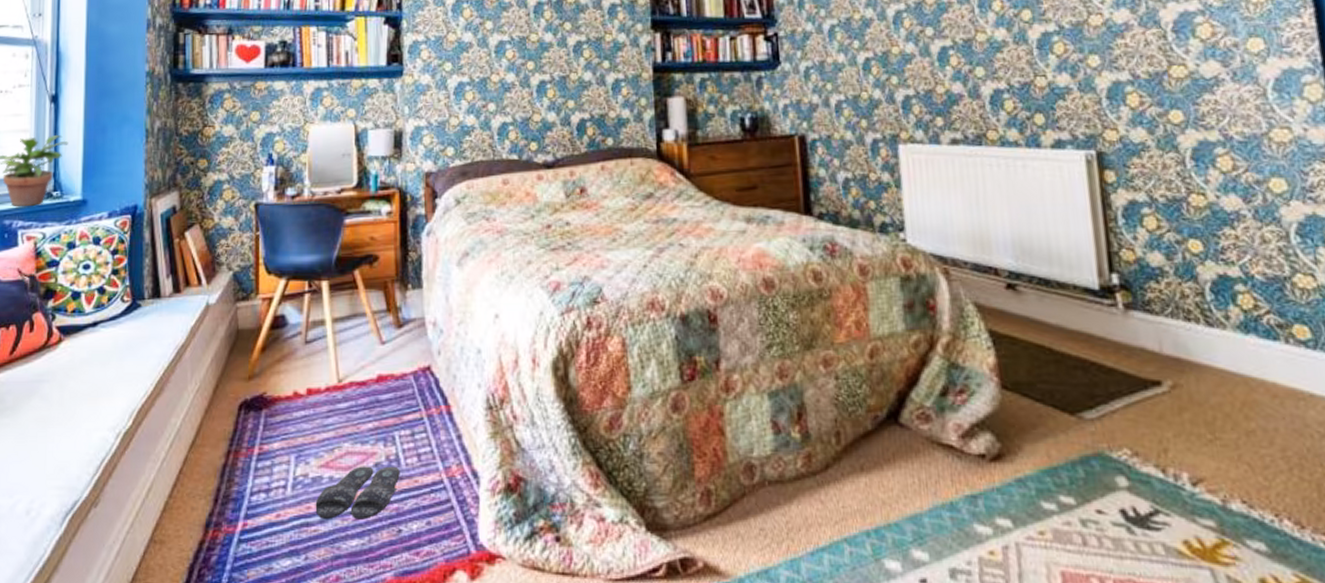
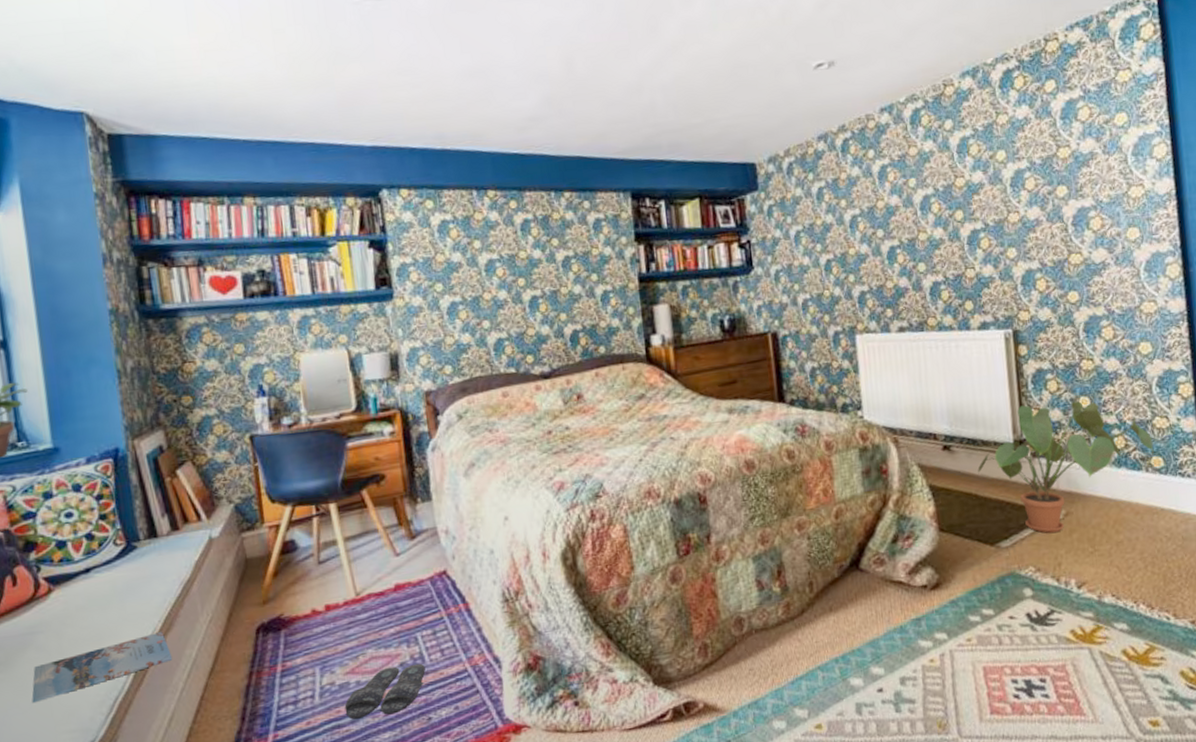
magazine: none [30,395,159,453] -> present [31,631,173,704]
house plant: none [1052,243,1296,409] -> present [978,400,1154,534]

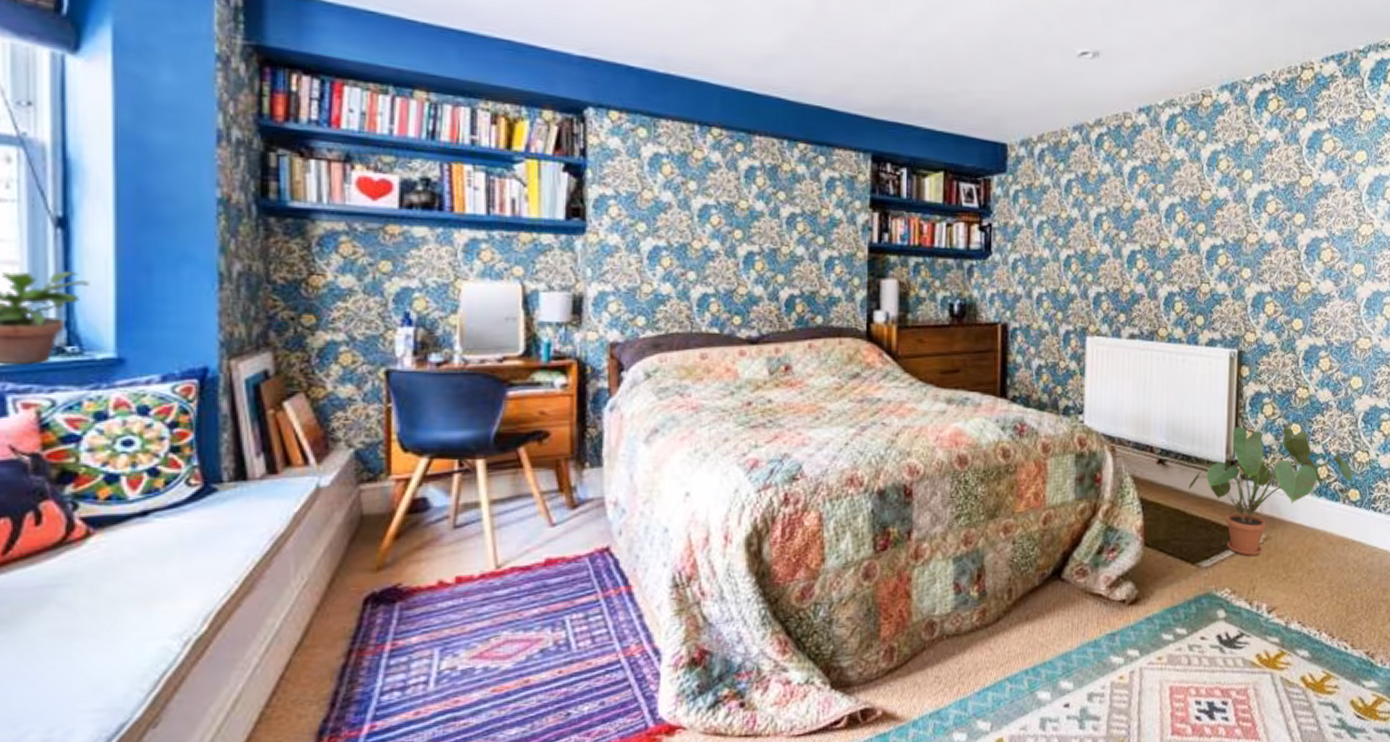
magazine: present [31,631,173,704] -> none [44,594,248,674]
slippers: present [344,663,425,719] -> none [465,650,570,711]

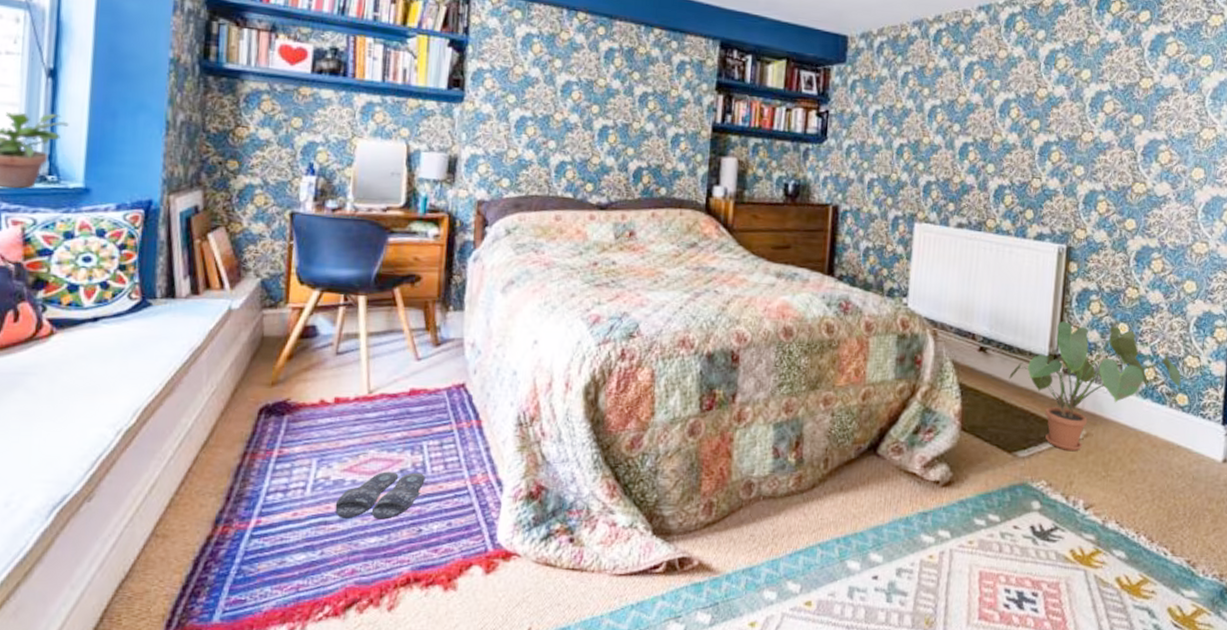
slippers: none [465,650,570,711] -> present [335,471,425,520]

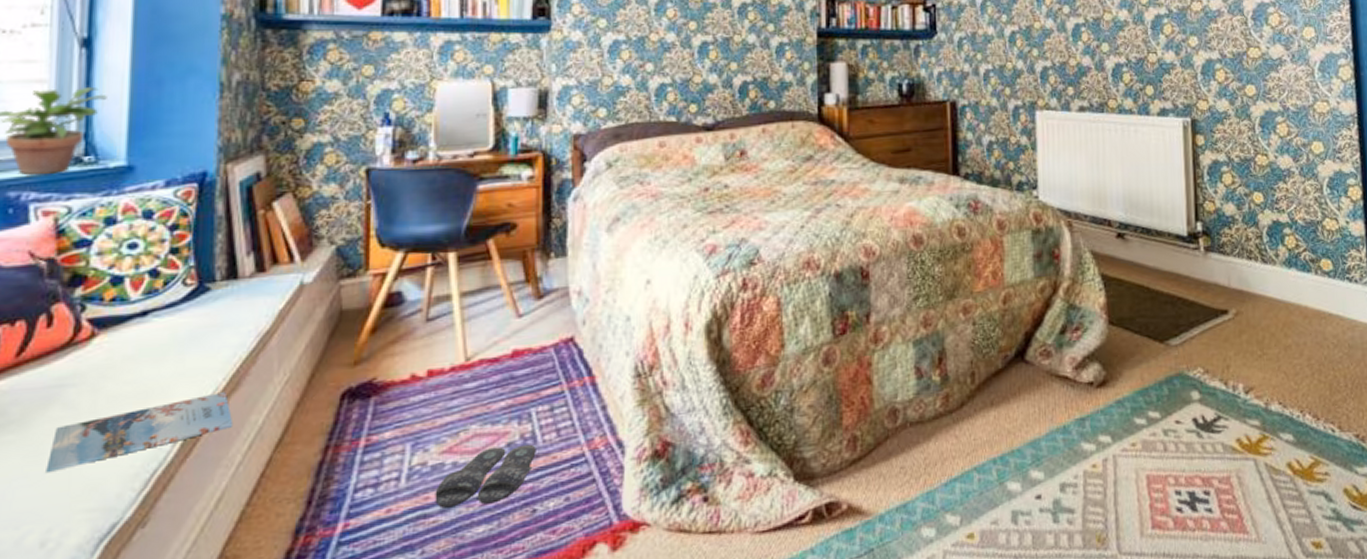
magazine: none [10,394,167,446] -> present [46,391,234,474]
house plant: present [1009,321,1182,452] -> none [1150,196,1324,333]

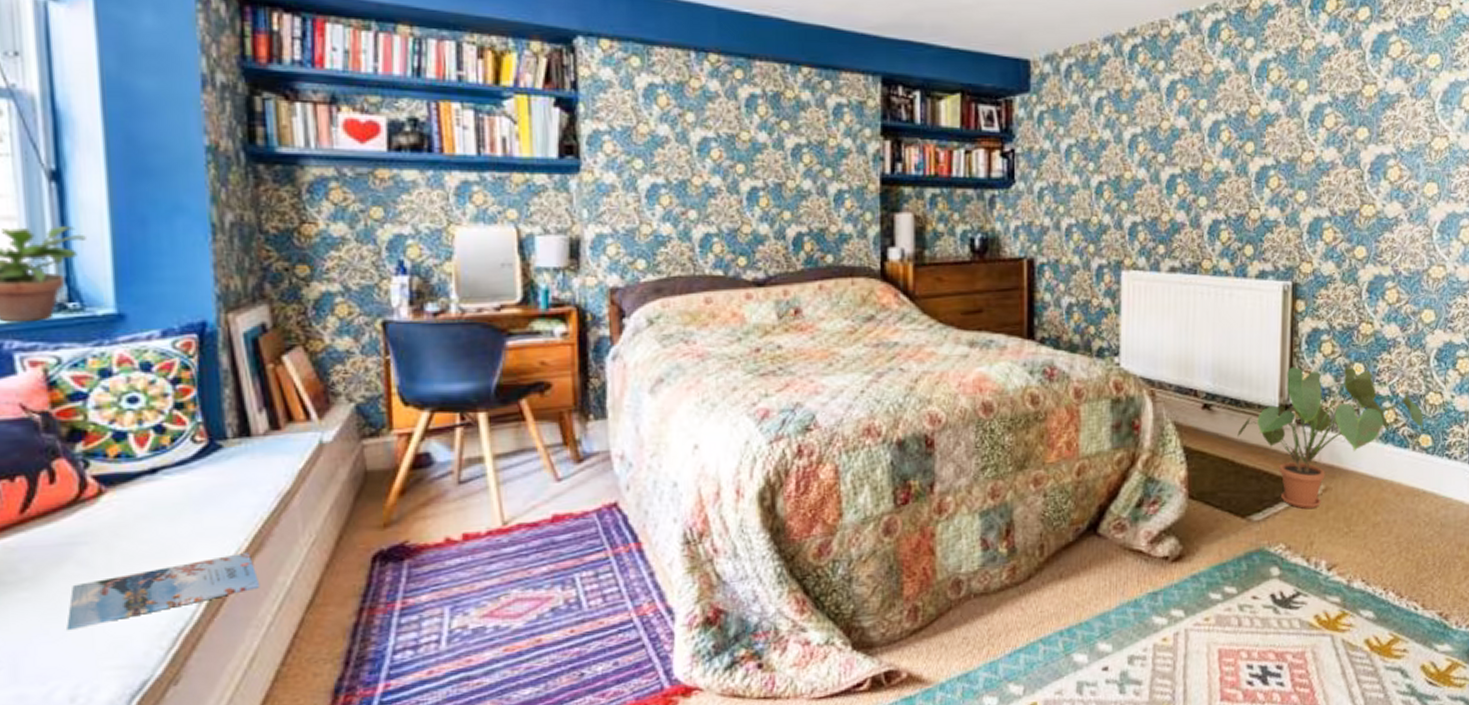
slippers: present [435,444,536,508] -> none [477,609,582,671]
house plant: none [1150,196,1324,333] -> present [1237,367,1424,510]

